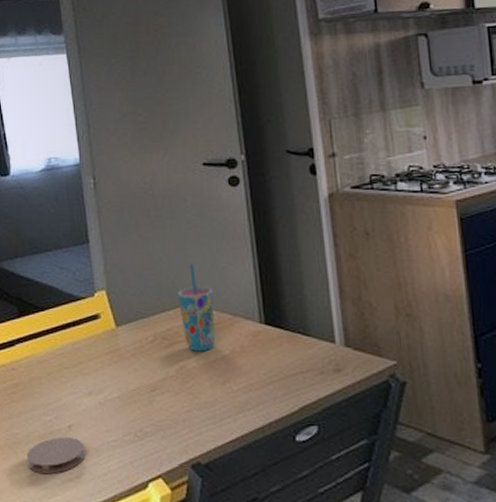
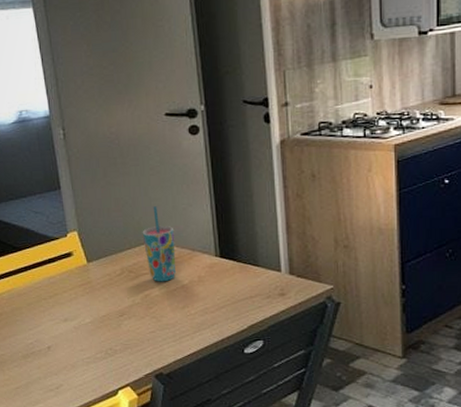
coaster: present [26,437,85,474] -> none [12,356,63,387]

